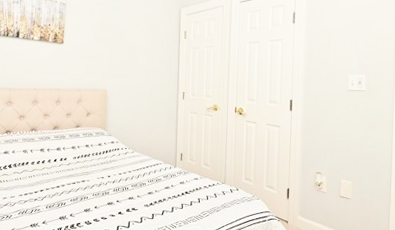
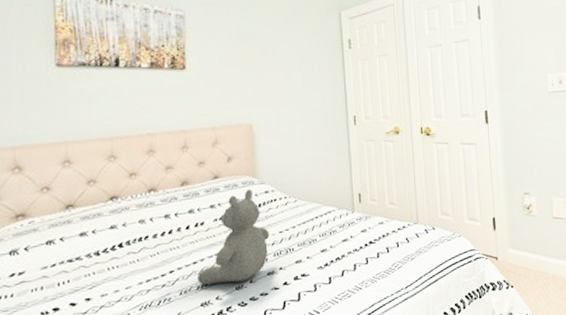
teddy bear: none [59,139,112,206] -> present [198,189,270,285]

